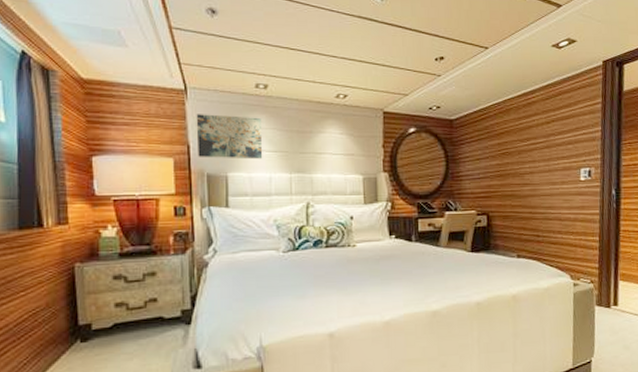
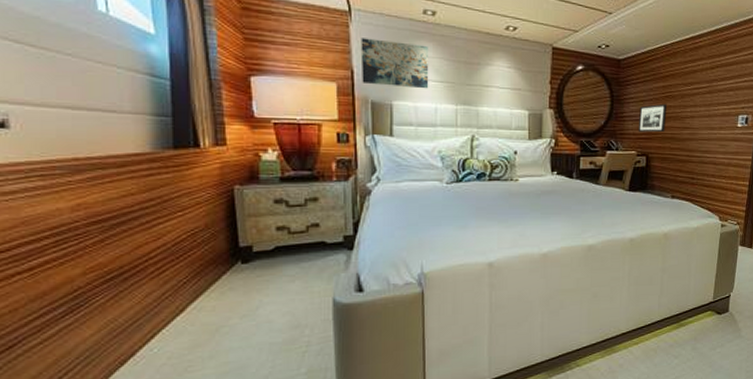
picture frame: none [475,161,505,191] -> present [638,103,667,133]

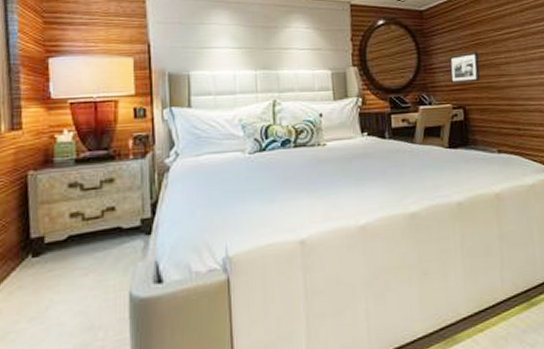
wall art: present [360,38,429,89] -> none [157,11,227,57]

